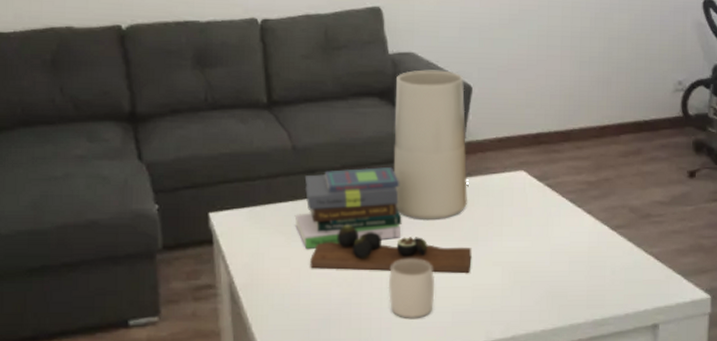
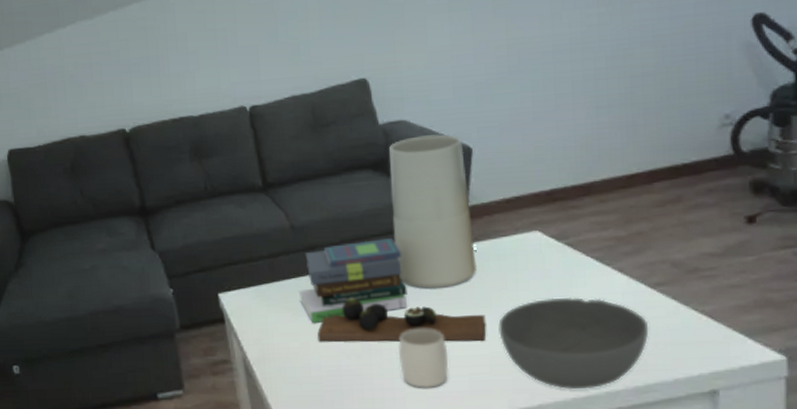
bowl: none [482,234,609,322] -> present [498,297,649,390]

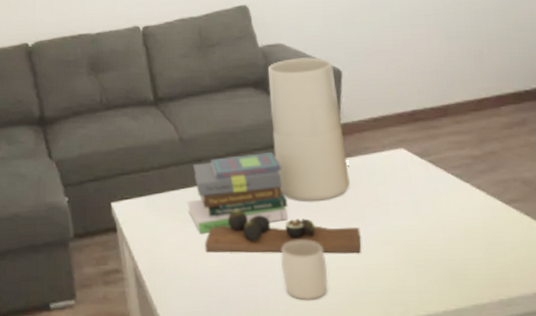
bowl: present [498,297,649,390] -> none [372,211,509,303]

